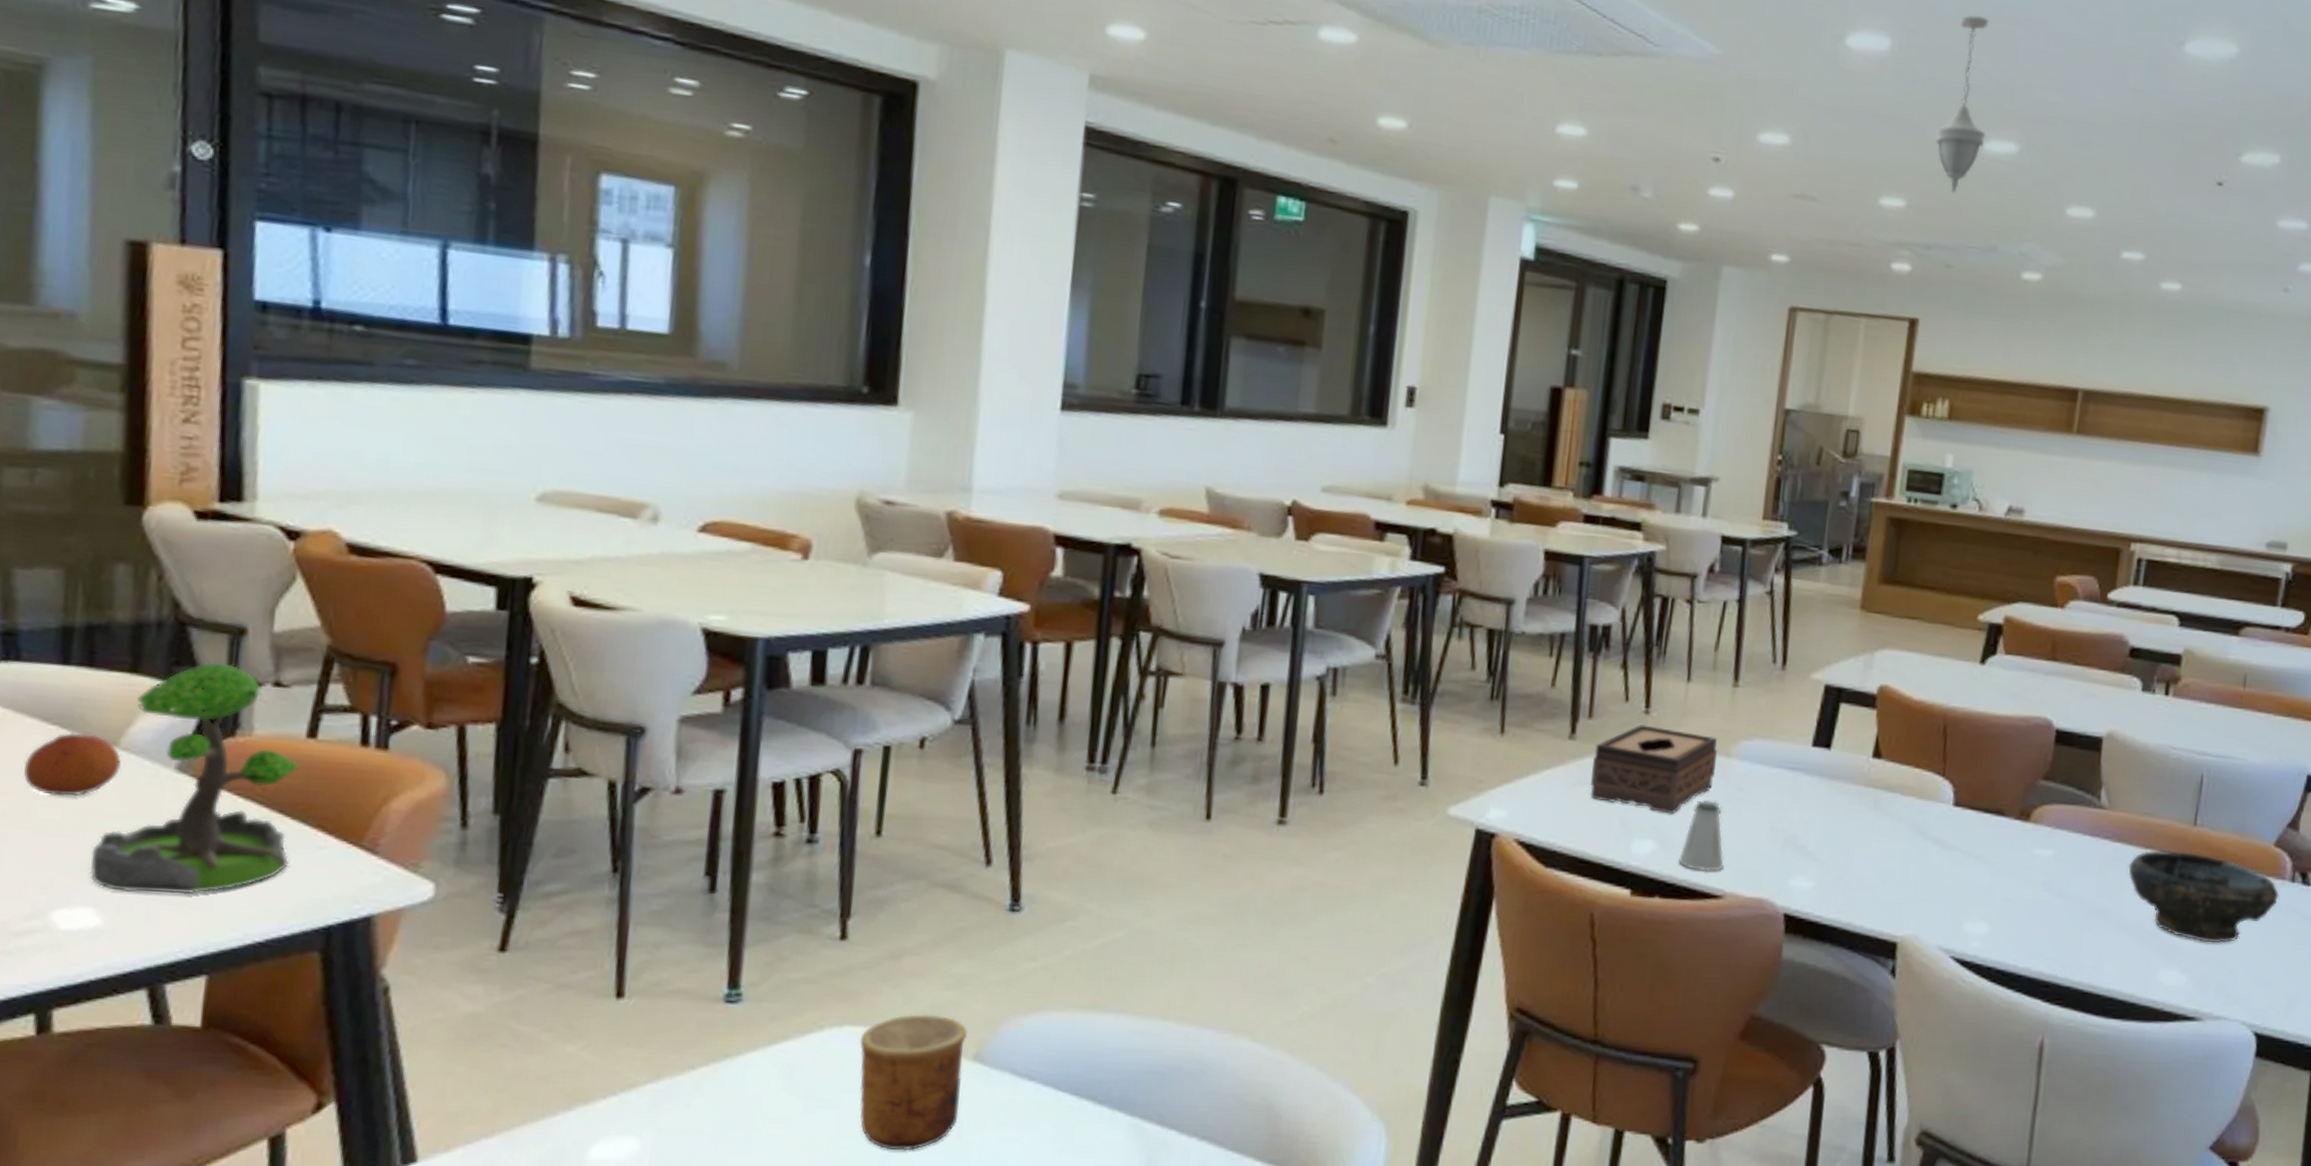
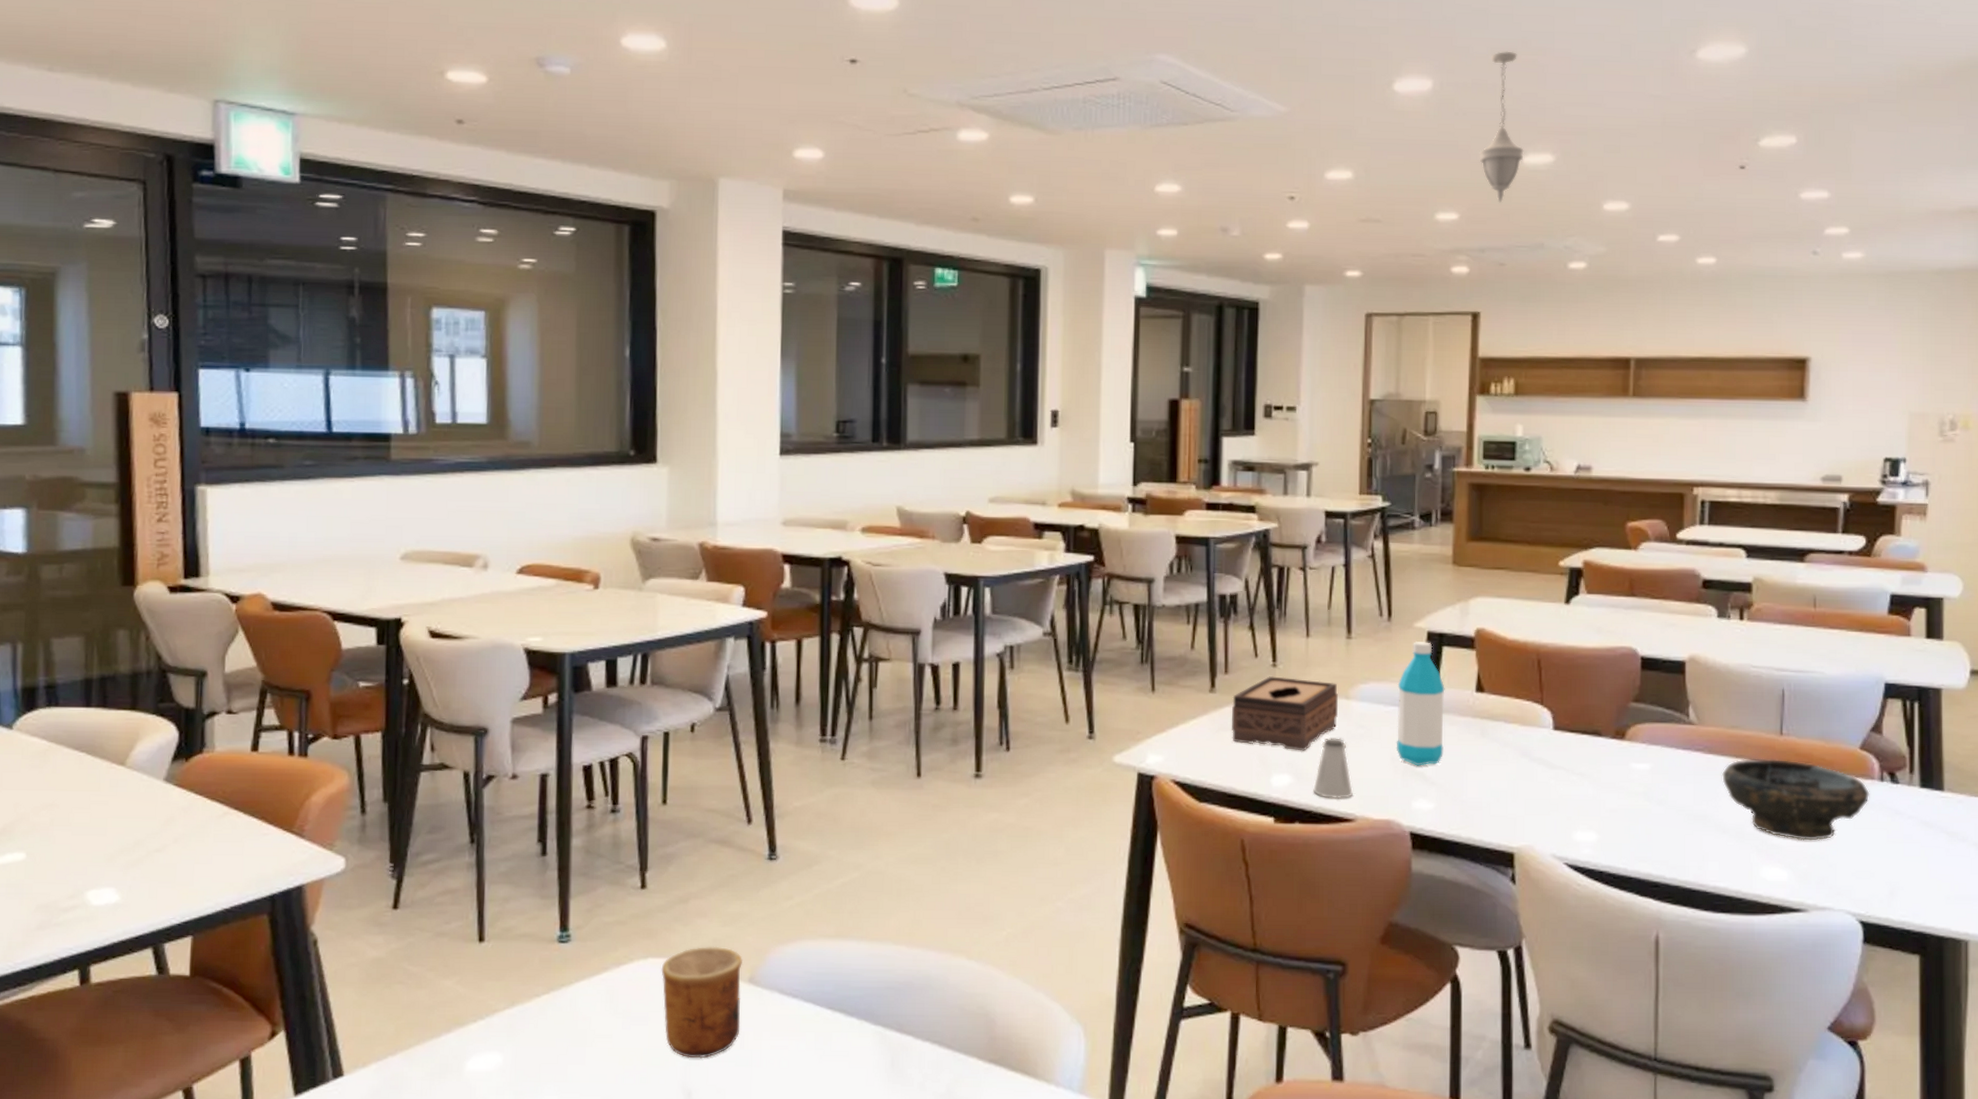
fruit: present [24,732,122,797] -> none [64,757,128,805]
plant: present [89,662,300,895] -> none [110,698,247,875]
water bottle: none [1777,695,1839,839] -> present [1396,641,1445,766]

